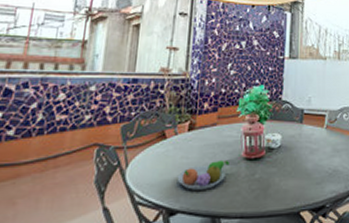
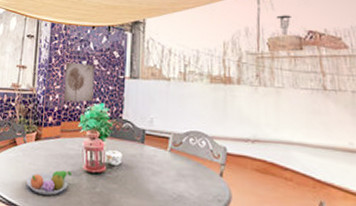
wall art: none [220,42,254,86] -> present [63,62,95,102]

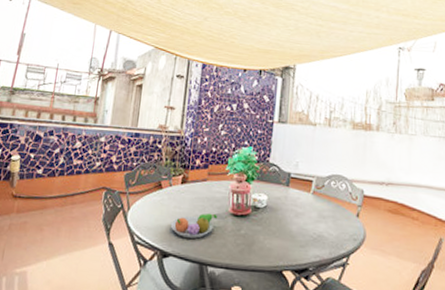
wall art: present [63,62,95,102] -> none [211,104,244,145]

